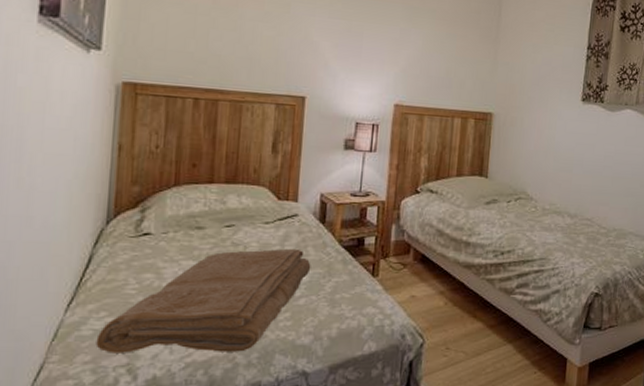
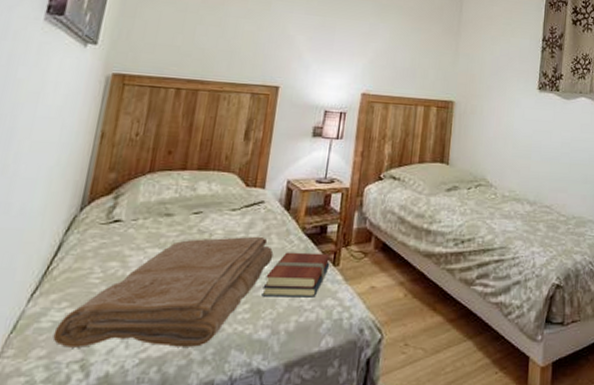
books: none [302,263,369,306] -> present [261,252,330,297]

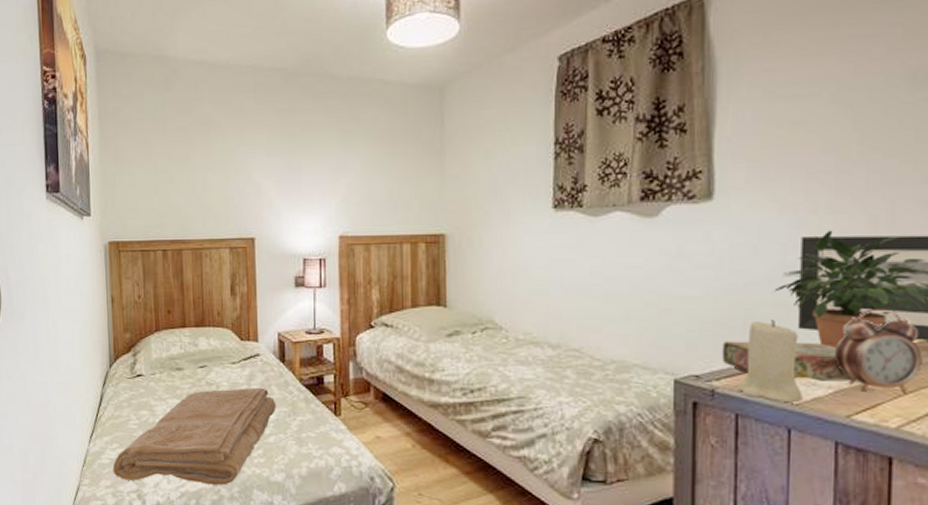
books: present [261,252,330,297] -> none [272,402,332,446]

